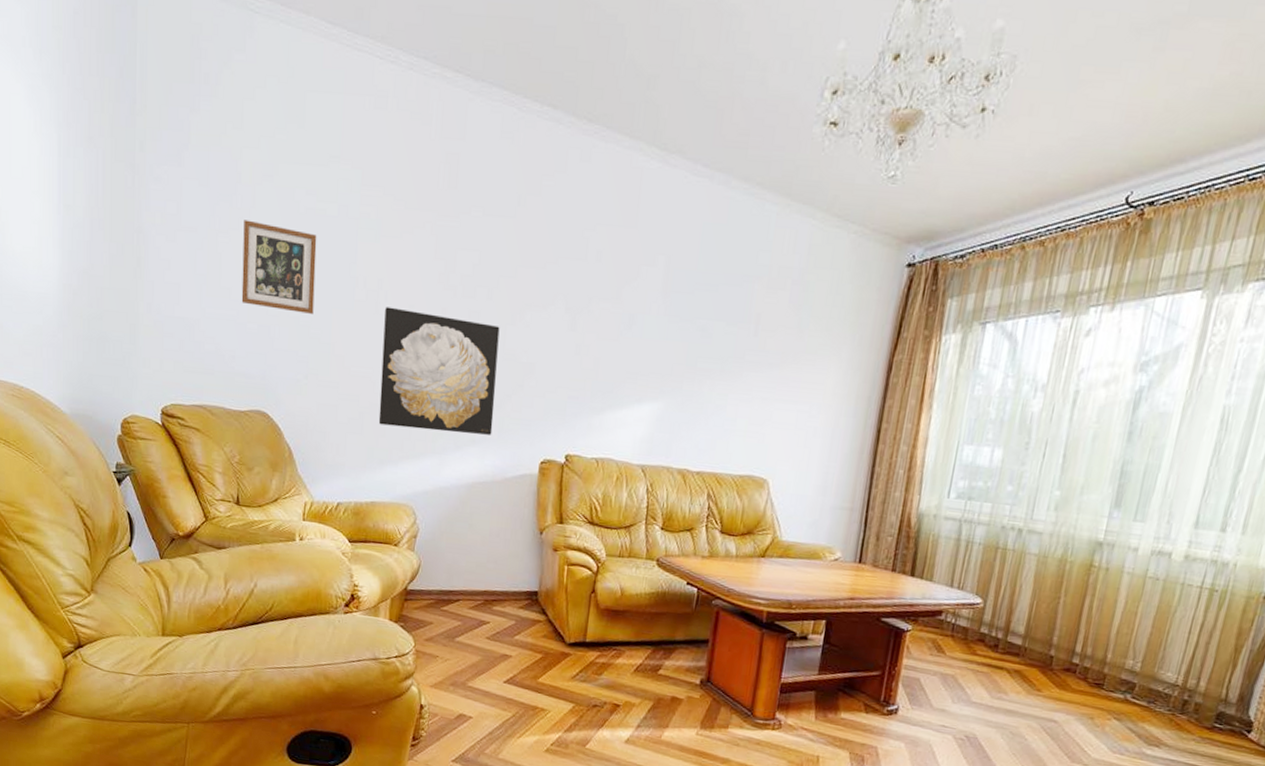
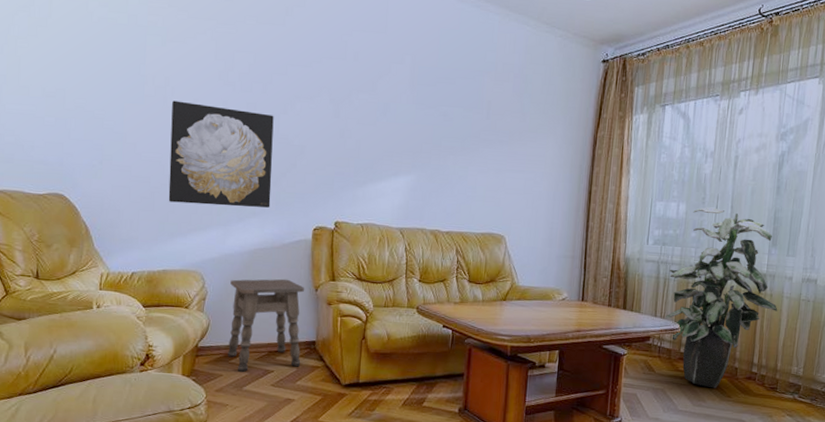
picture frame: present [241,220,317,314] -> none [39,27,109,108]
side table: none [438,516,528,622] -> present [227,278,305,373]
indoor plant: none [964,454,1116,679] -> present [665,207,778,389]

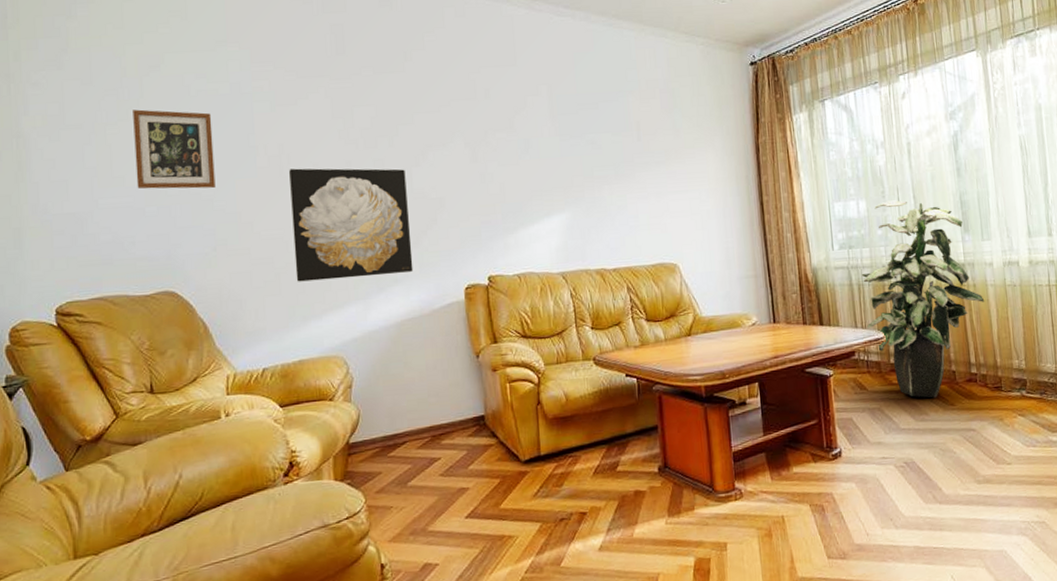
picture frame: none [39,27,109,108] -> present [133,109,216,189]
side table: present [227,278,305,373] -> none [378,349,471,466]

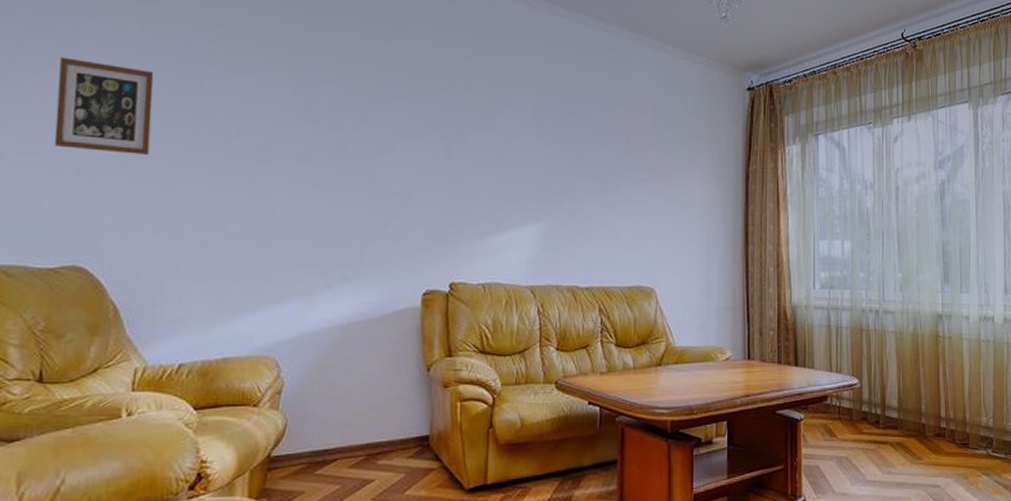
wall art: present [289,168,414,282] -> none [231,143,370,271]
indoor plant: present [861,200,985,398] -> none [840,243,959,451]

